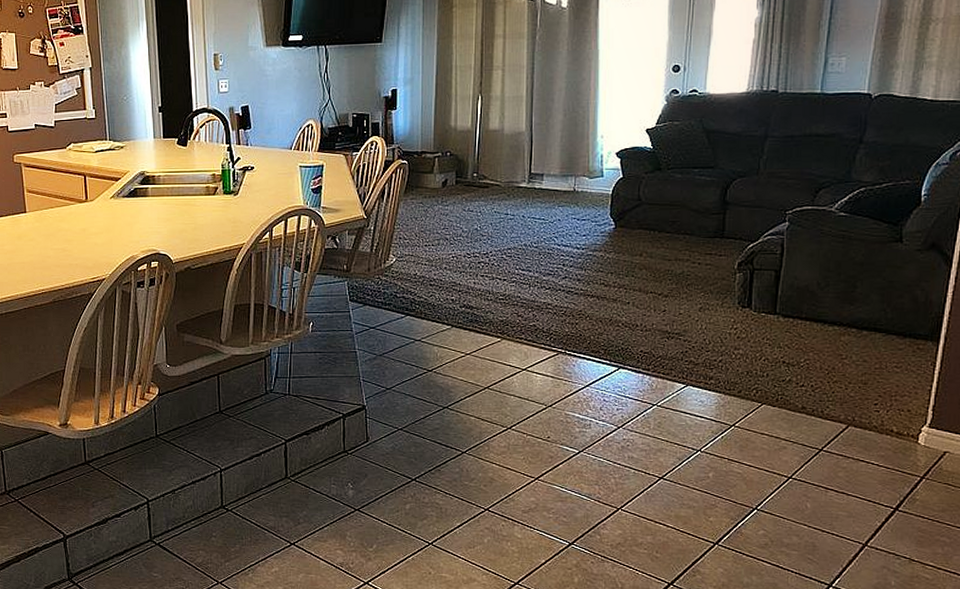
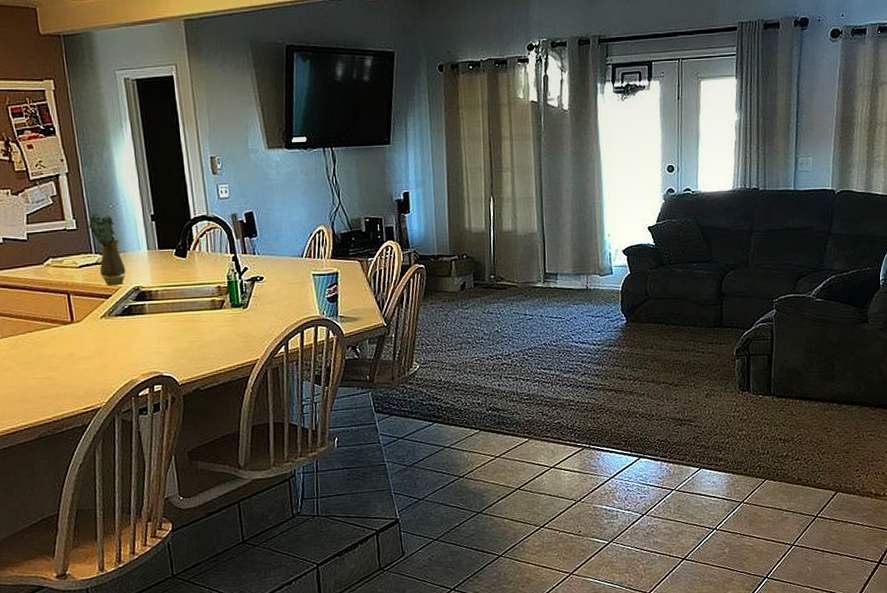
vase: none [105,103,134,169] -> present [88,212,127,285]

